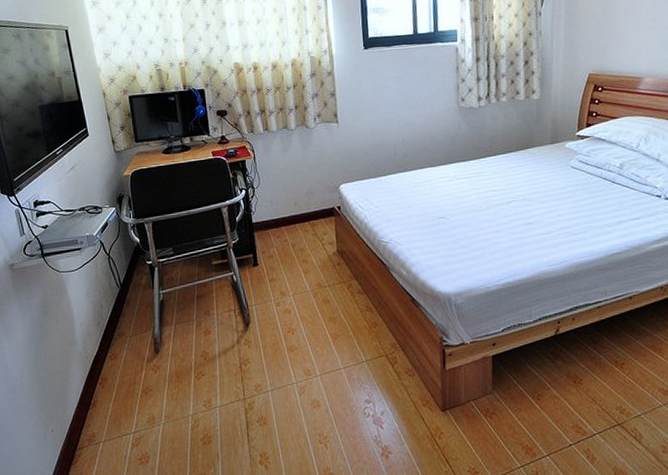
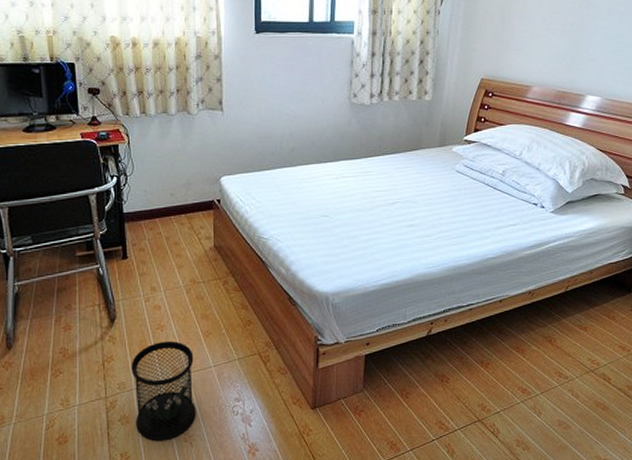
pencil holder: none [265,343,329,443] -> present [131,340,196,442]

